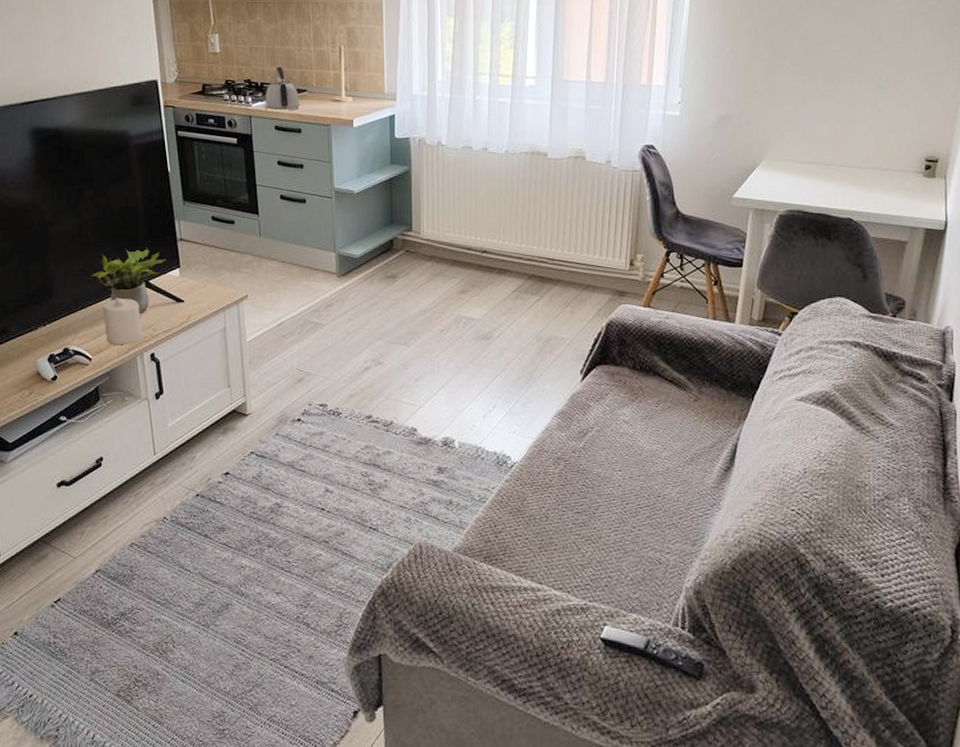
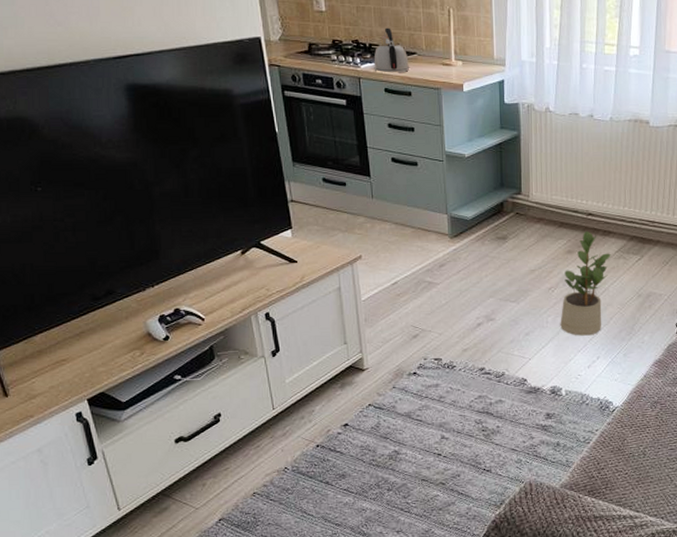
potted plant: present [89,247,167,315] -> none [198,208,278,275]
candle: present [103,297,144,346] -> none [213,258,257,306]
potted plant: none [453,269,508,383] -> present [560,231,611,336]

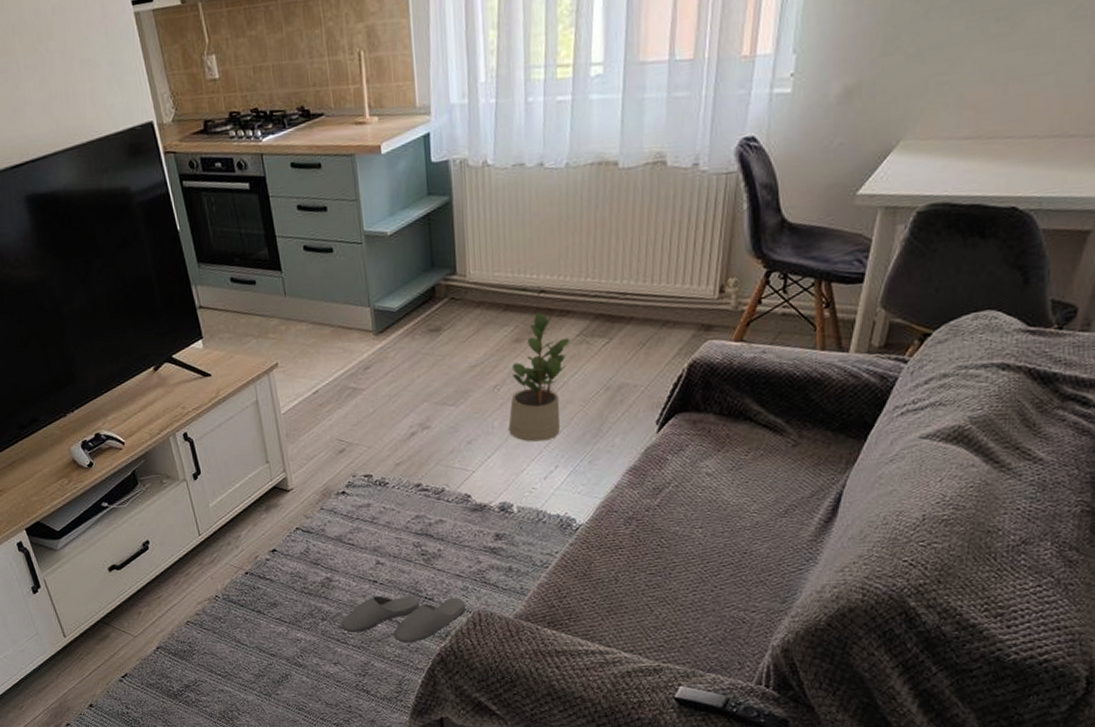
kettle: present [373,27,410,73] -> none [276,87,318,145]
slippers: none [405,467,519,511] -> present [340,595,465,643]

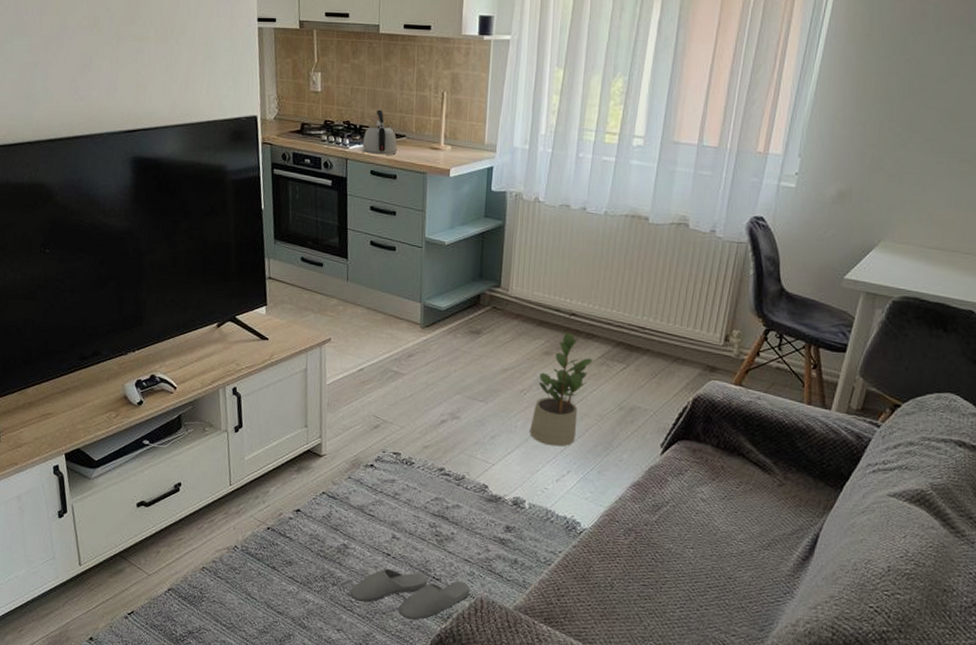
kettle: none [276,87,318,145] -> present [362,109,398,156]

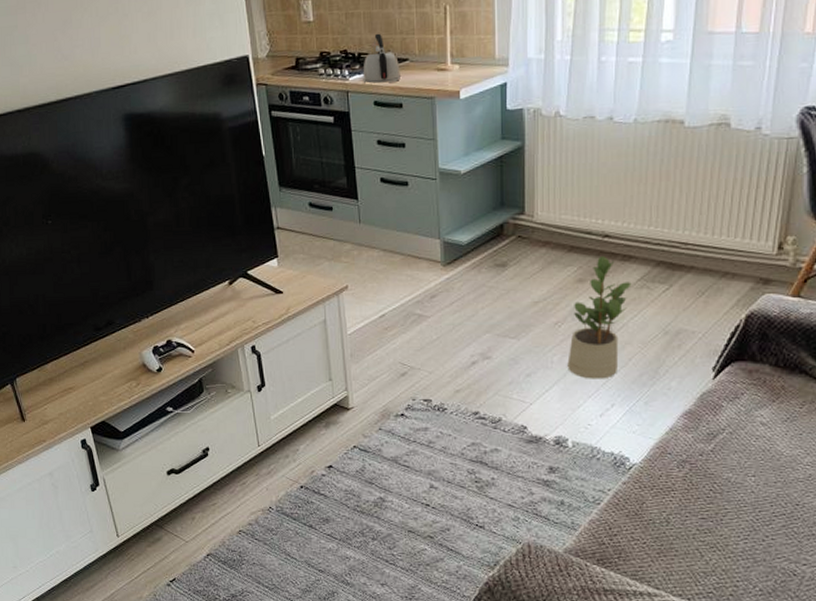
slippers: present [349,568,470,620] -> none [390,519,515,570]

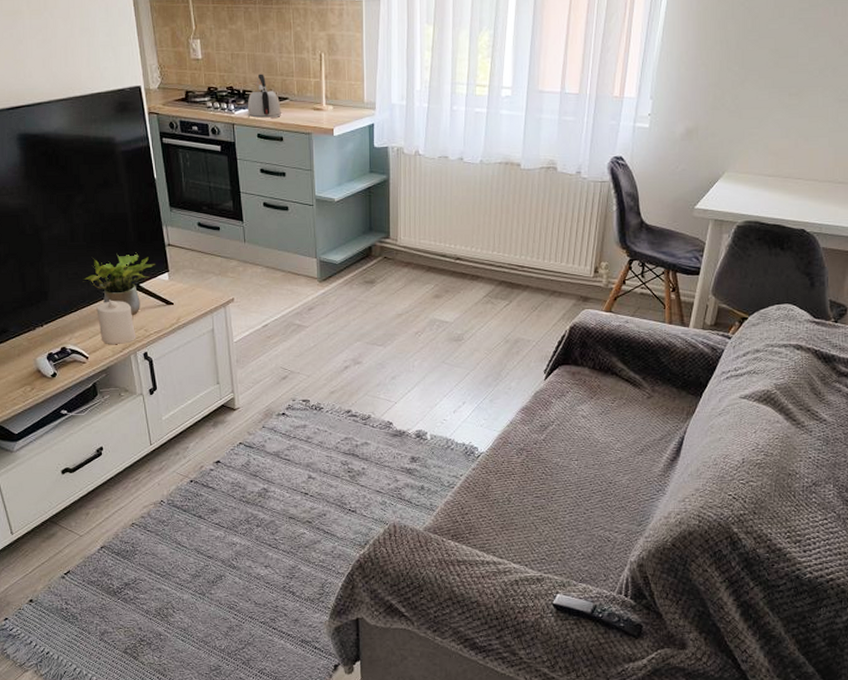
potted plant: none [188,237,264,306] -> present [83,252,156,316]
candle: none [202,289,244,338] -> present [96,300,136,345]
potted plant: present [567,255,632,379] -> none [426,275,479,381]

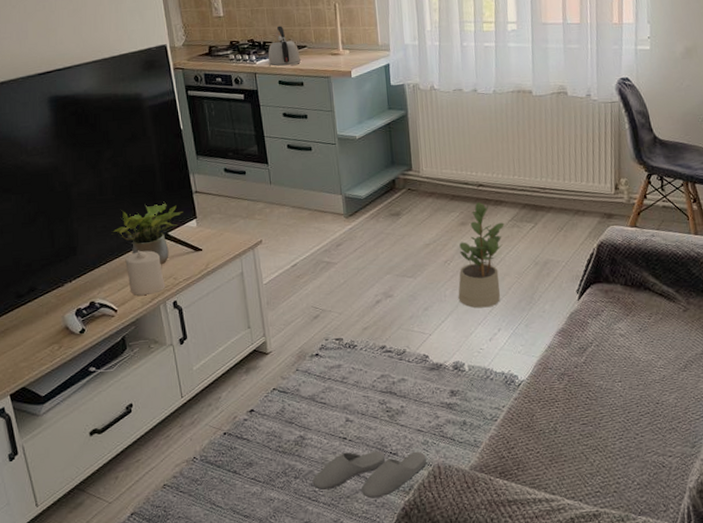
slippers: none [273,506,383,550] -> present [312,450,426,499]
potted plant: none [426,275,479,381] -> present [458,202,505,308]

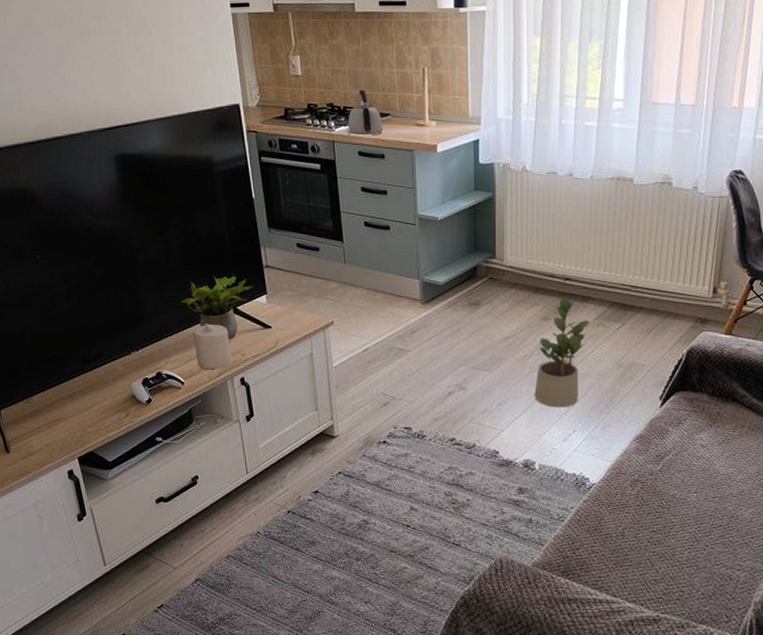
slippers: present [312,450,426,499] -> none [373,539,489,586]

